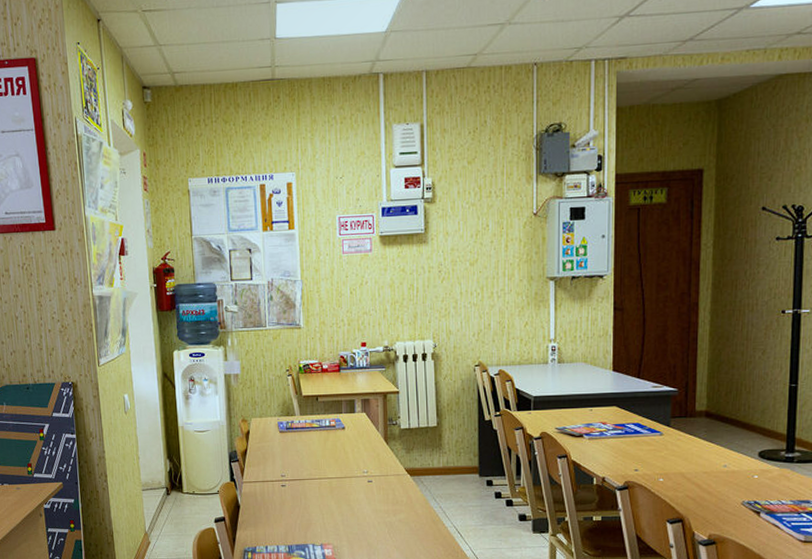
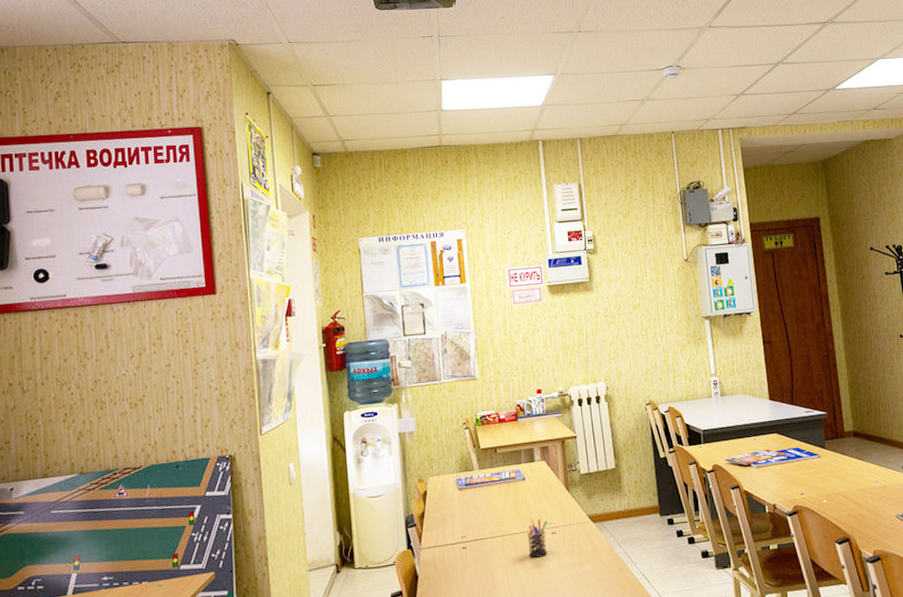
pen holder: none [344,466,365,502] -> present [527,518,548,558]

